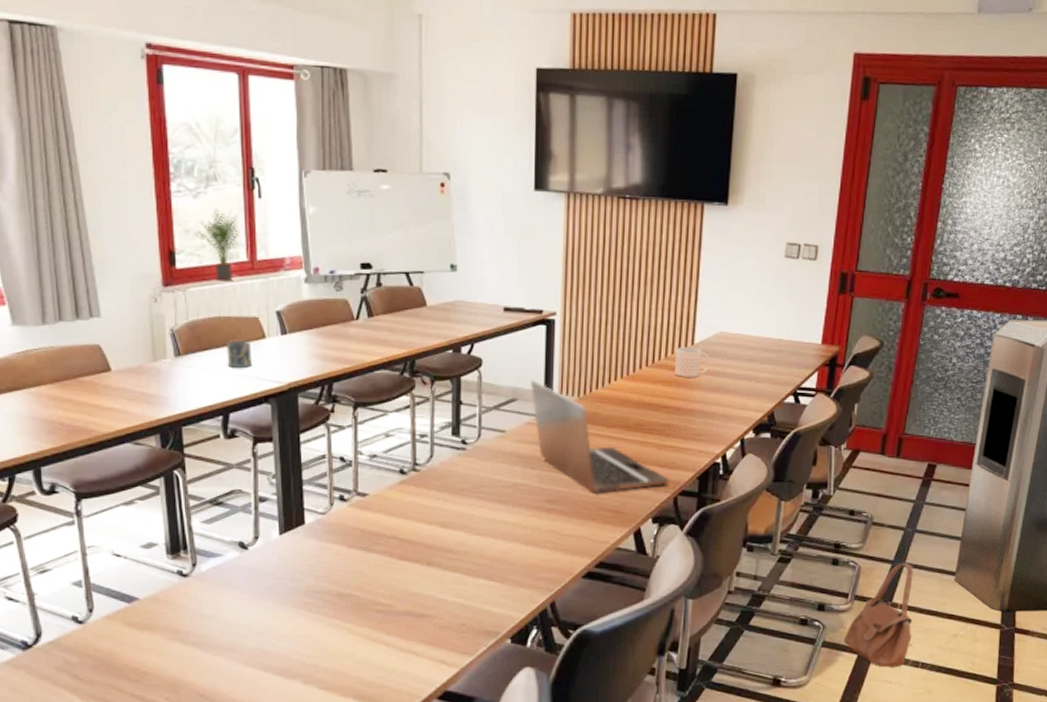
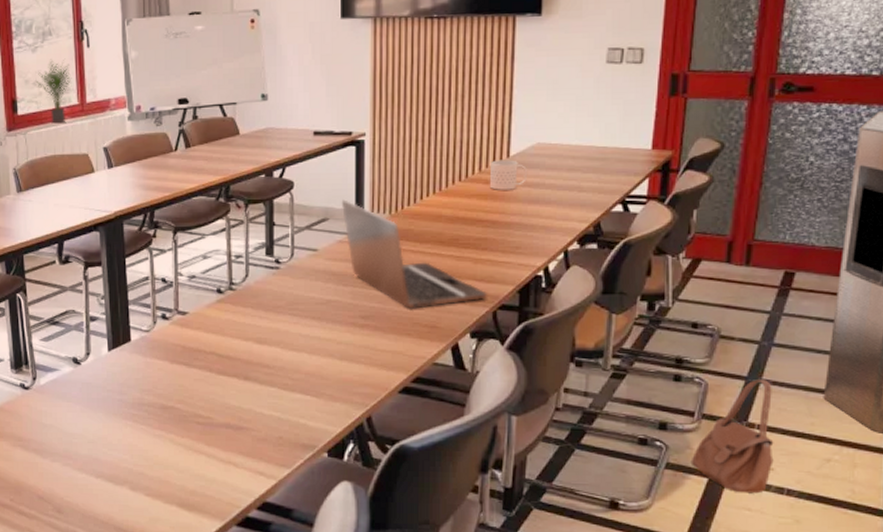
cup: present [227,341,252,369] -> none [61,176,83,201]

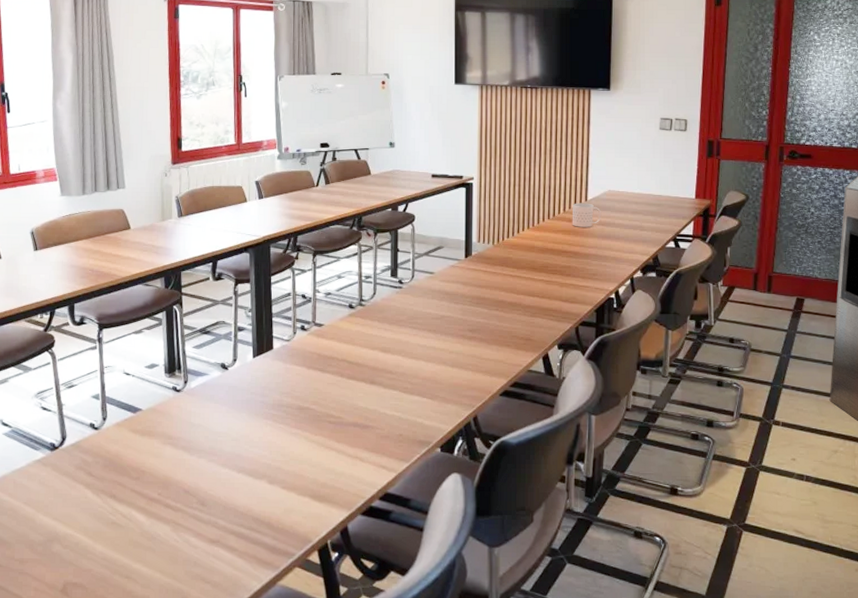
potted plant: present [35,58,72,123] -> none [199,105,231,159]
laptop: present [342,199,487,308] -> none [454,231,571,323]
handbag: present [690,380,774,494] -> none [732,385,795,480]

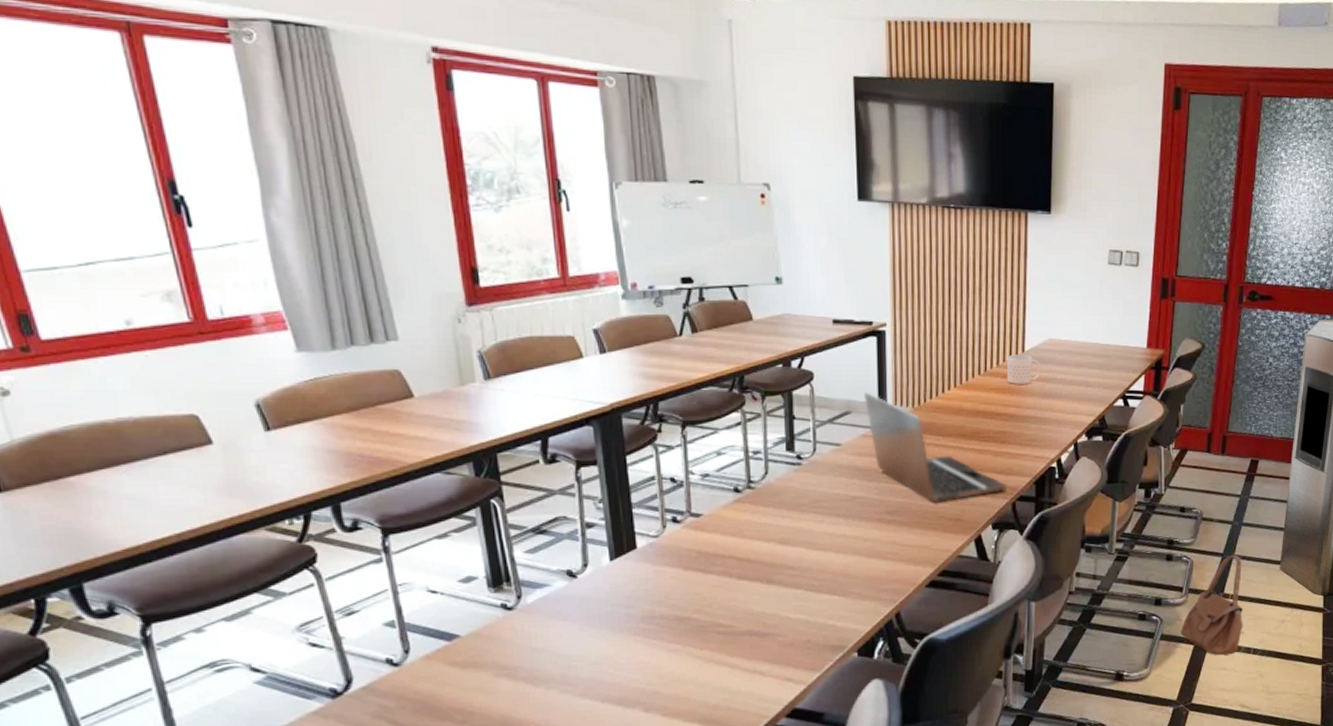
laptop: none [454,231,571,323] -> present [865,392,1007,502]
handbag: none [732,385,795,480] -> present [1180,555,1243,656]

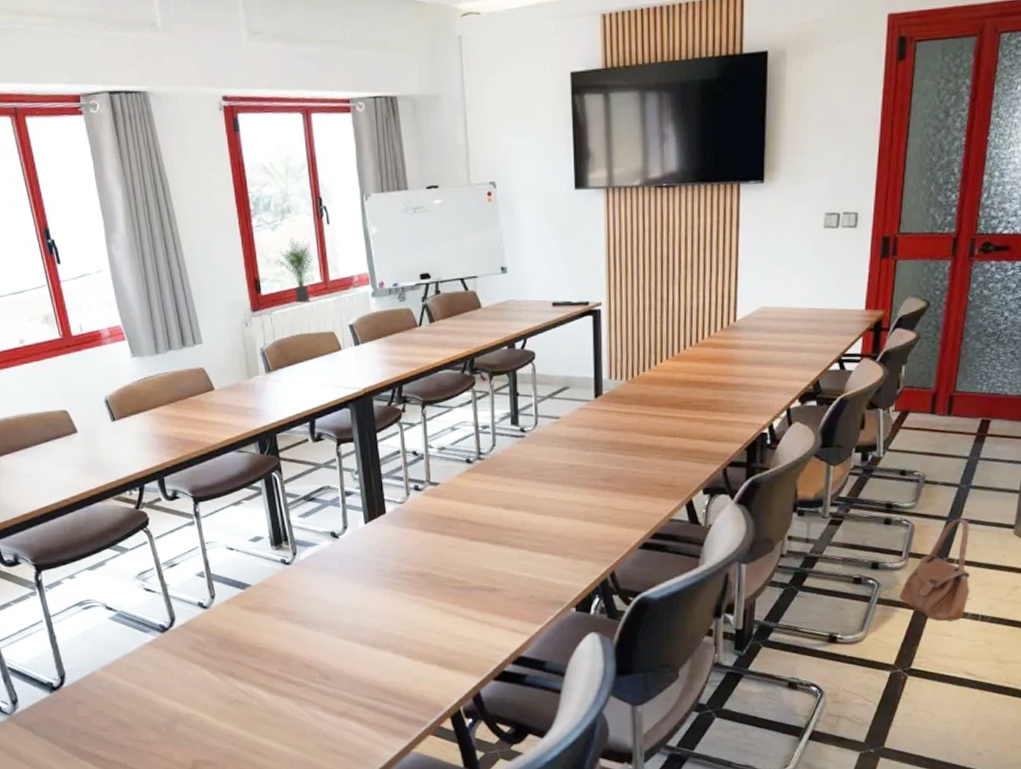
potted plant: none [501,222,550,298] -> present [277,236,314,302]
laptop: present [865,392,1007,502] -> none [581,368,718,469]
mug: present [1006,354,1040,384] -> none [718,324,752,354]

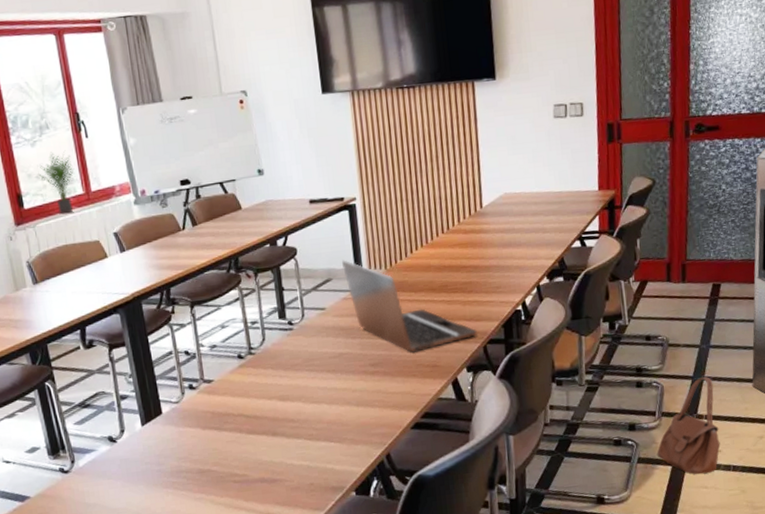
laptop: none [581,368,718,469] -> present [342,260,477,352]

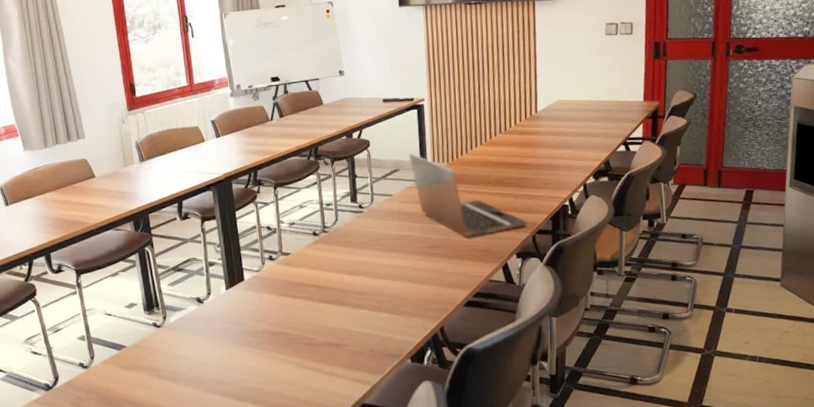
potted plant: present [38,150,76,213] -> none [150,47,181,102]
handbag: present [657,377,720,475] -> none [688,274,748,363]

